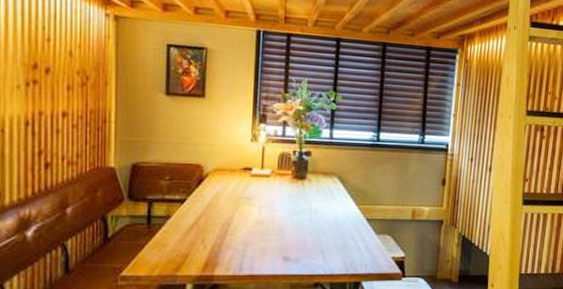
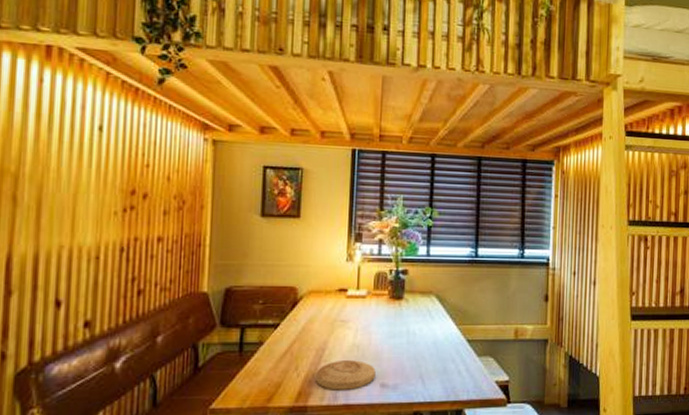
plate: none [222,235,279,262] -> present [316,360,376,391]

